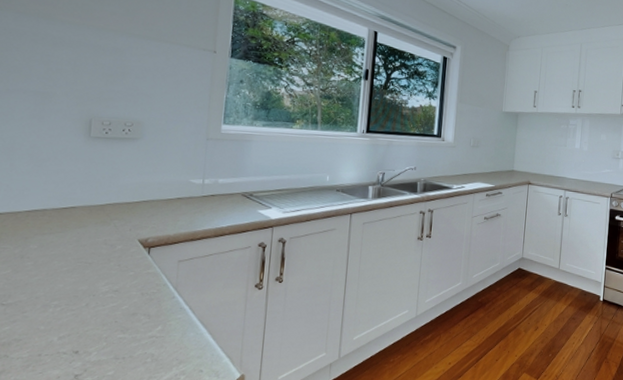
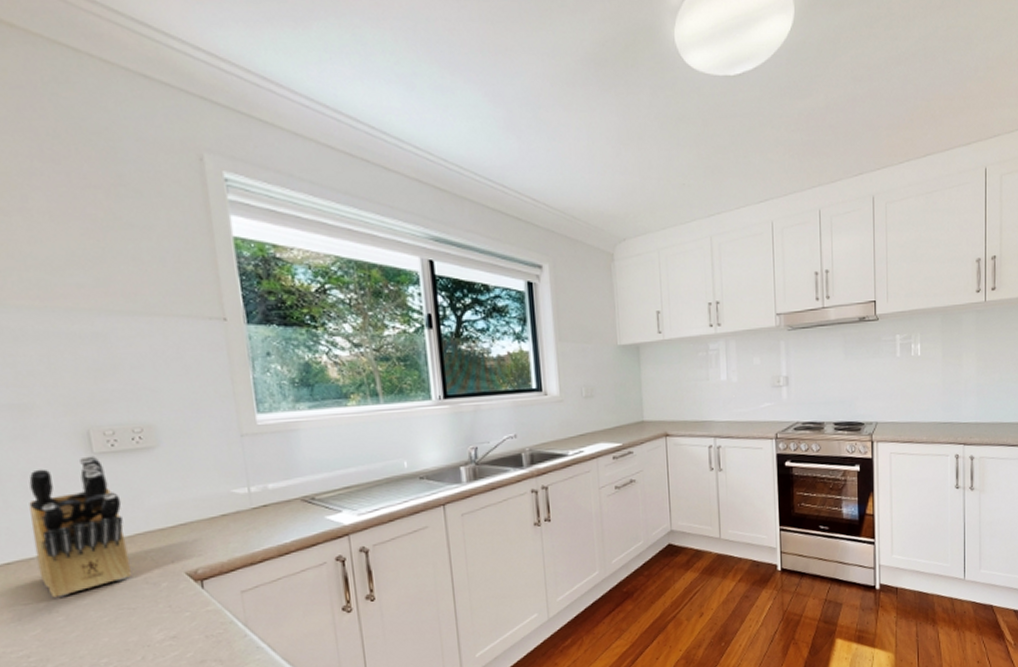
knife block: none [22,138,103,246] -> present [29,456,131,598]

